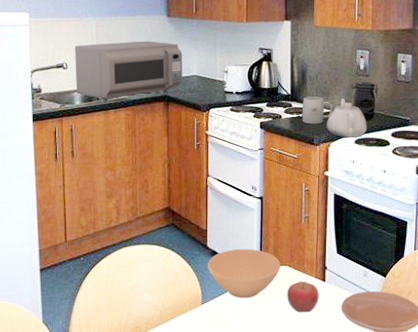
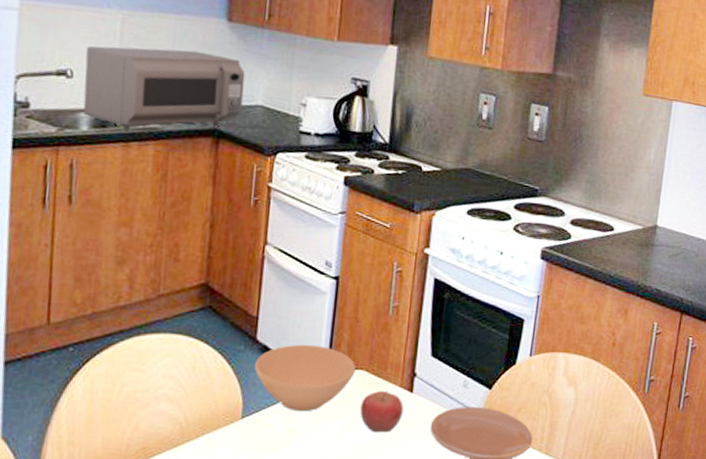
mug: present [302,97,333,125] -> none [400,148,443,186]
teapot: present [326,98,367,137] -> none [432,154,485,207]
jar: present [351,81,379,121] -> none [468,134,504,186]

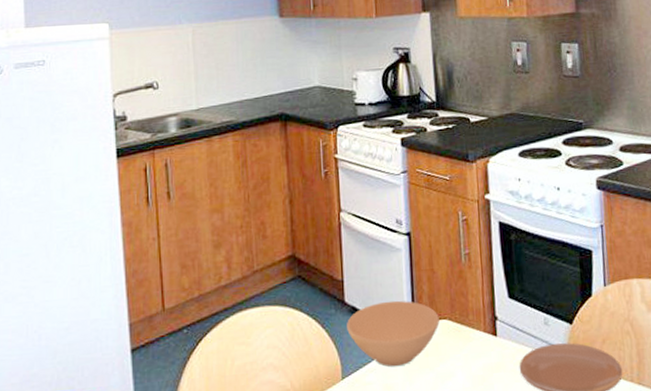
microwave: present [83,46,246,130] -> none [167,47,302,127]
fruit: present [360,390,404,433] -> none [449,336,491,380]

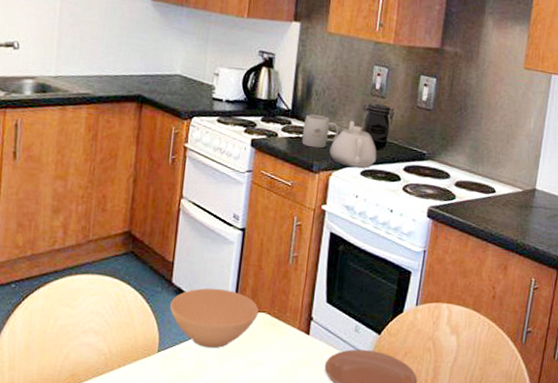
mug: none [450,102,489,137] -> present [301,114,339,149]
teapot: none [482,101,533,150] -> present [329,120,377,168]
jar: none [508,79,542,127] -> present [362,103,395,150]

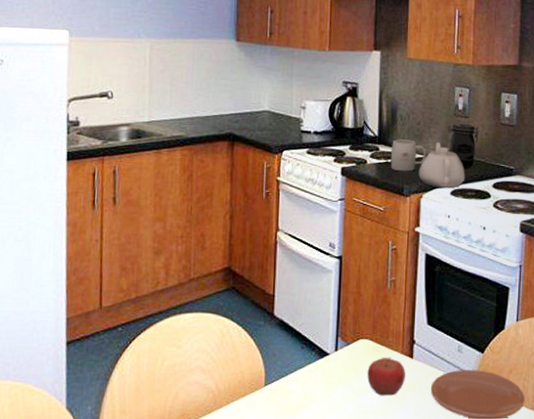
bowl: present [170,288,259,349] -> none [274,318,361,379]
fruit: none [262,332,301,370] -> present [367,357,405,396]

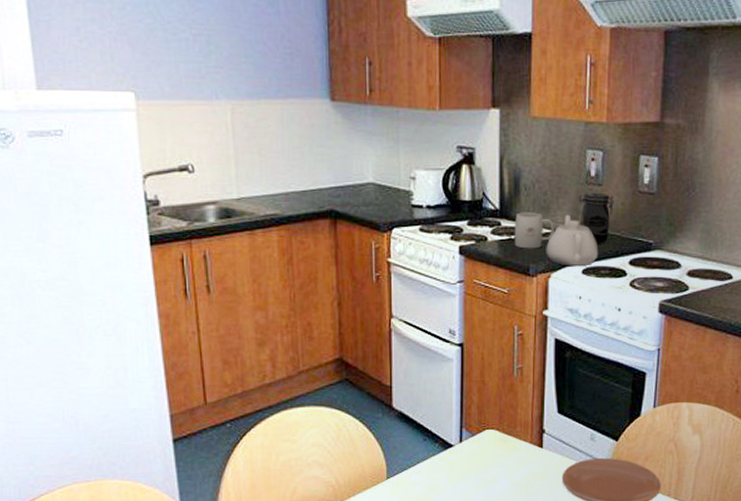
fruit: present [367,357,405,396] -> none [495,447,535,486]

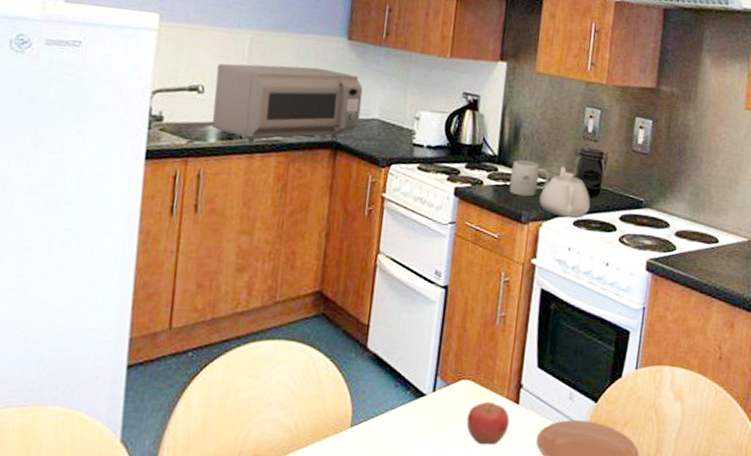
microwave: none [203,134,355,219] -> present [212,63,363,143]
fruit: none [495,447,535,486] -> present [466,401,510,445]

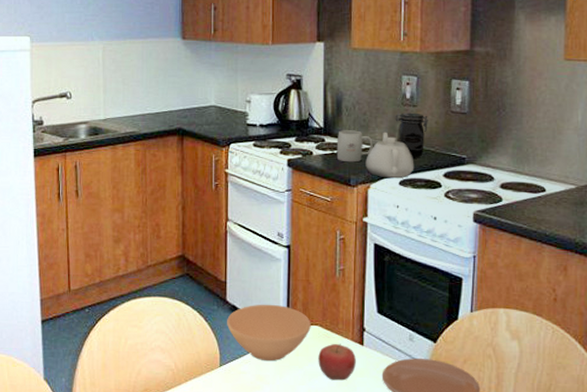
microwave: present [212,63,363,143] -> none [79,67,199,136]
bowl: none [364,353,463,422] -> present [227,304,311,362]

